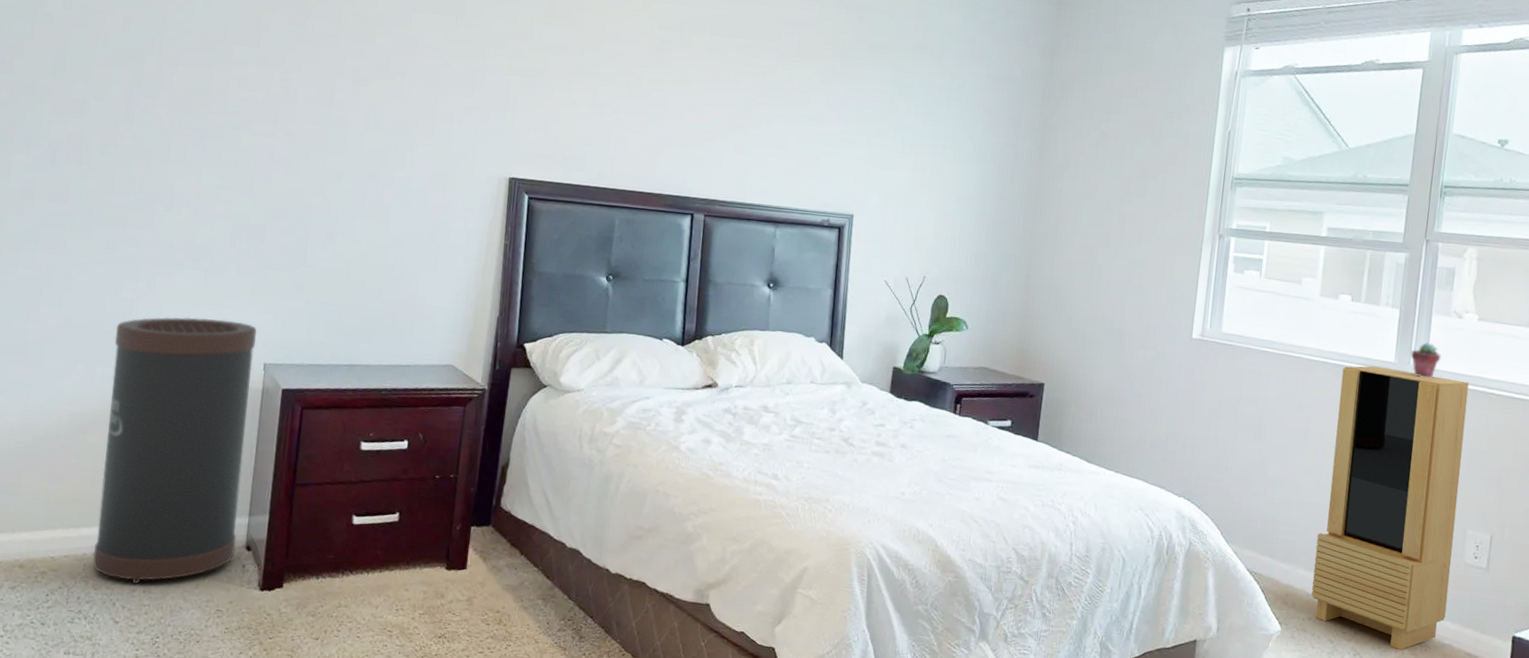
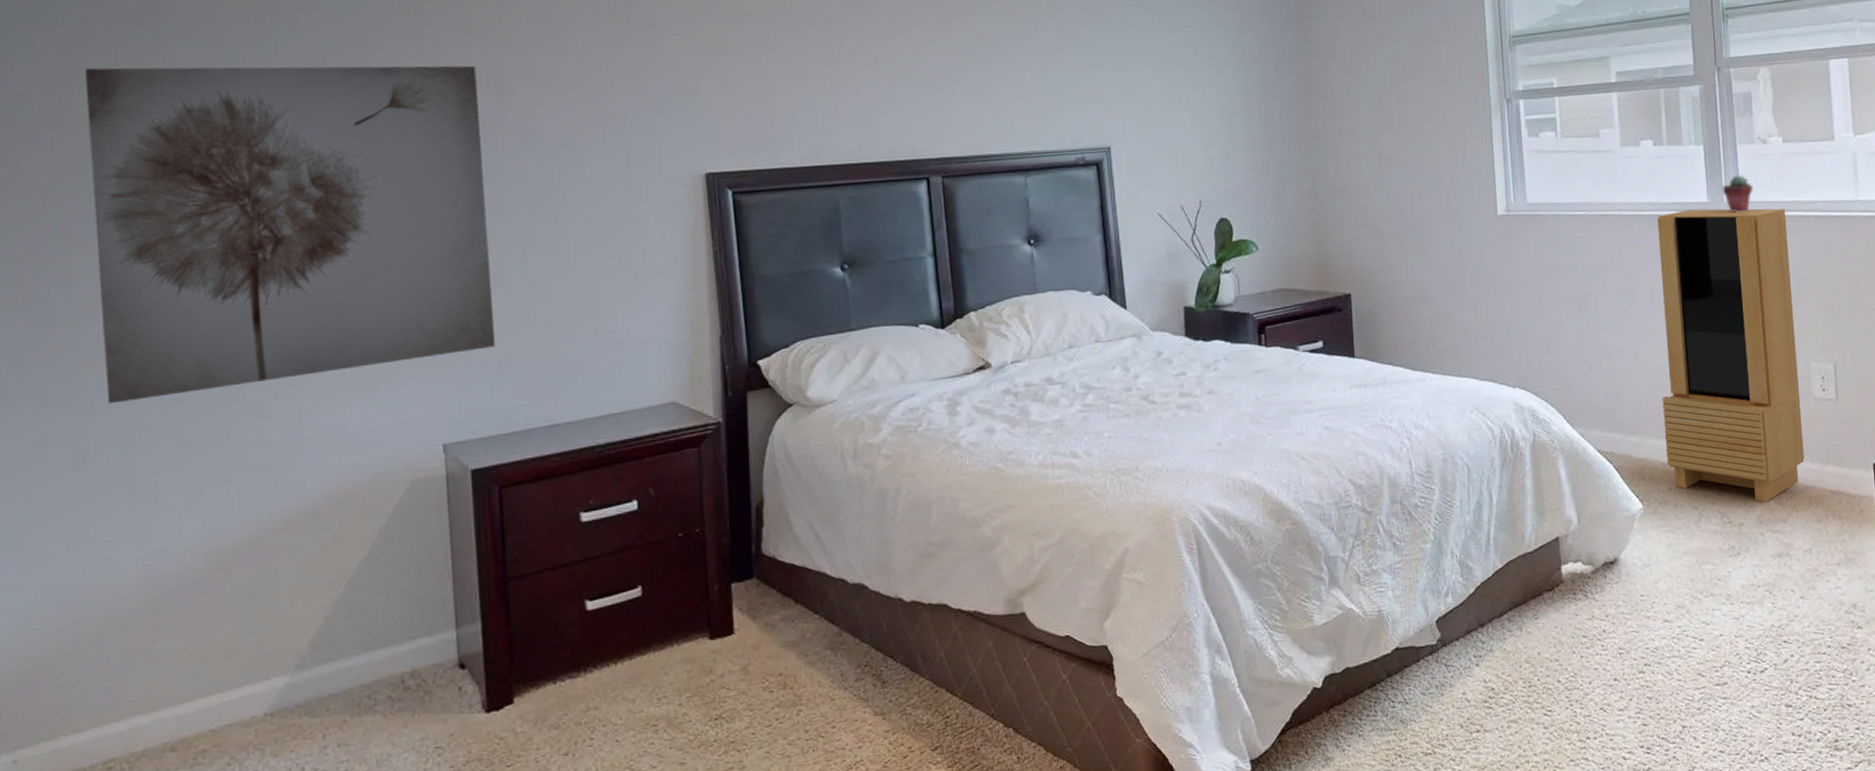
wall art: none [19,9,342,292] -> present [85,65,496,404]
trash can: present [93,317,257,585] -> none [246,401,446,740]

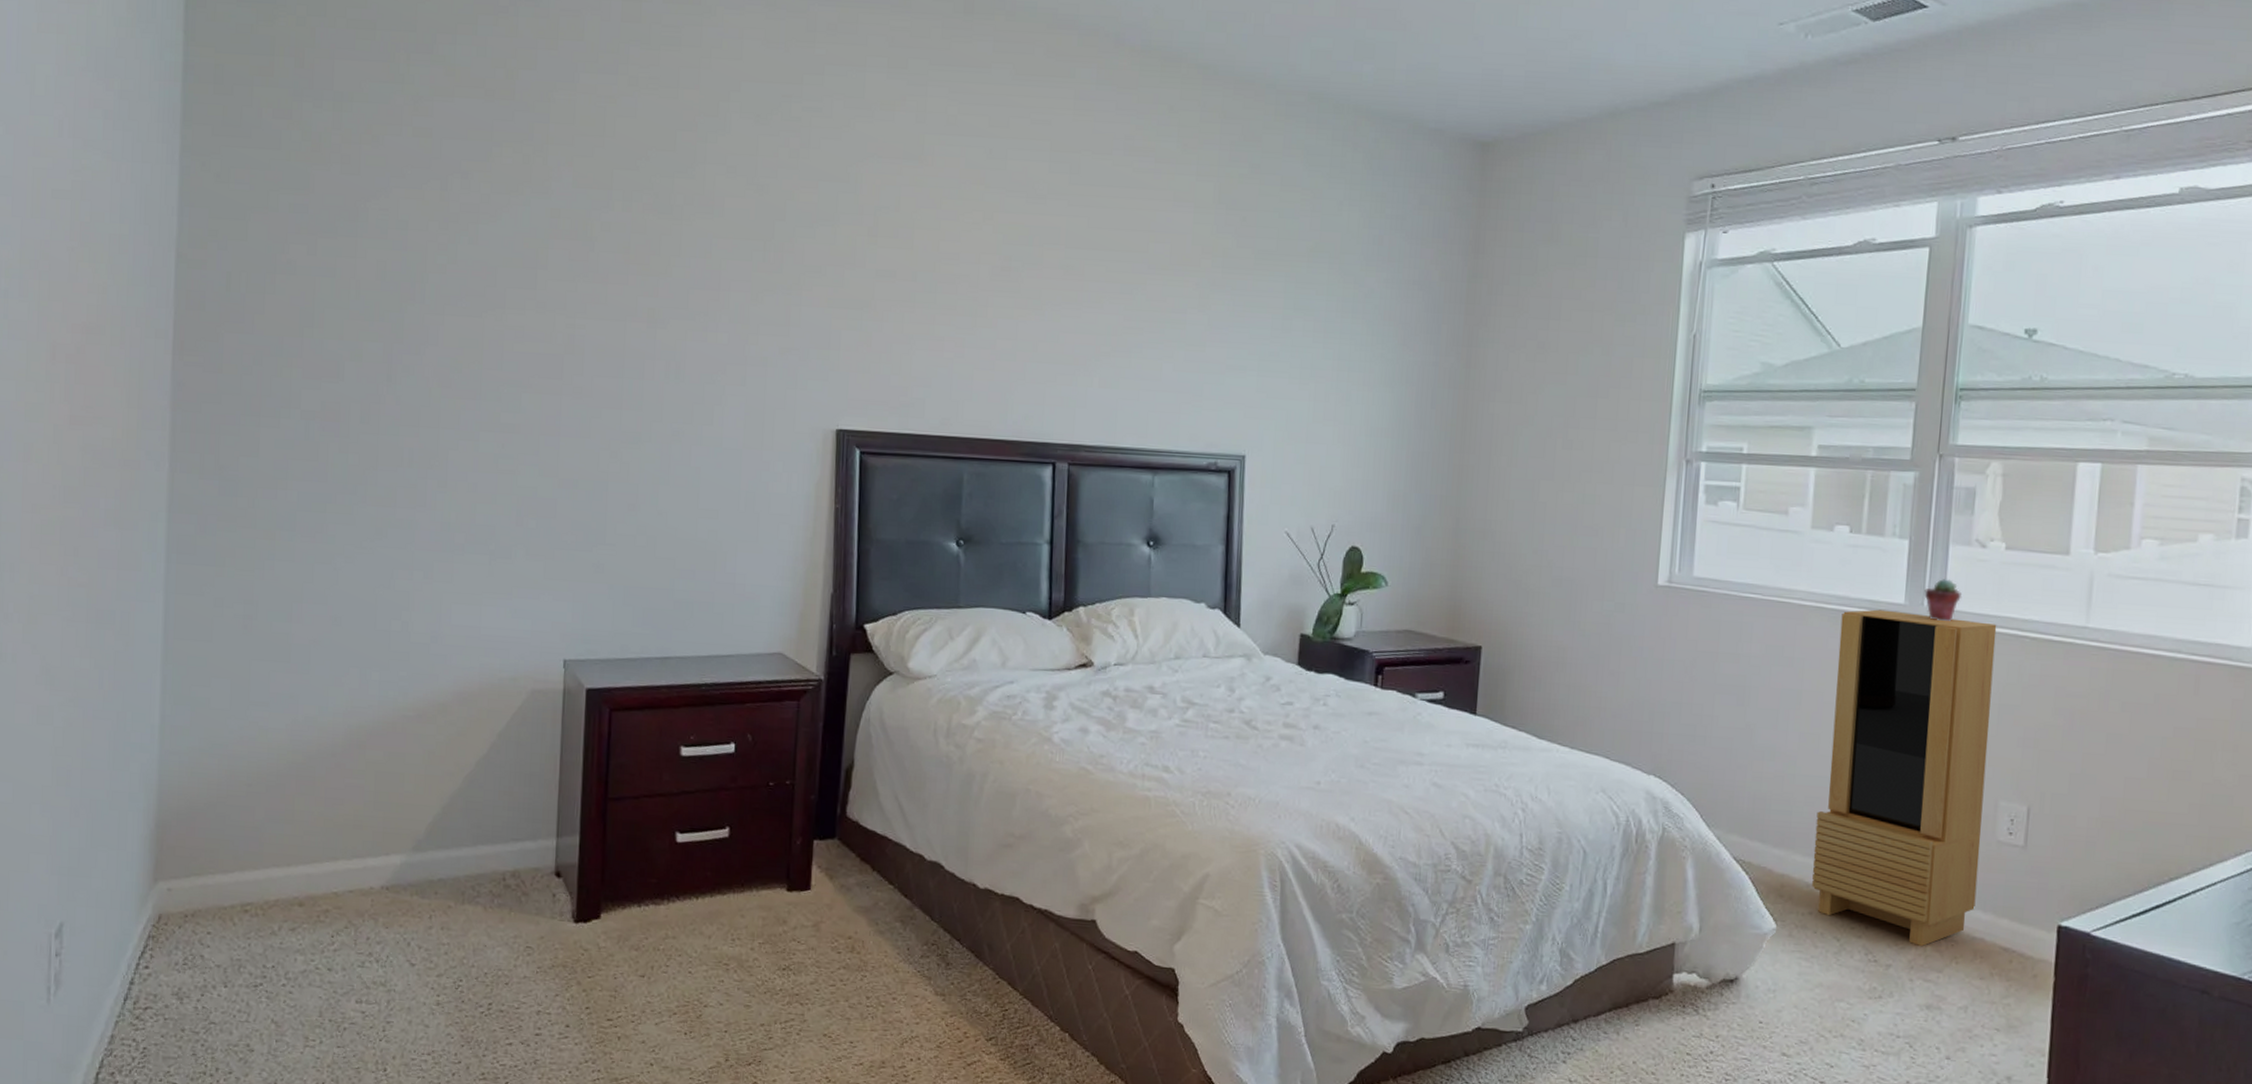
wall art: present [85,65,496,404] -> none [277,256,633,576]

